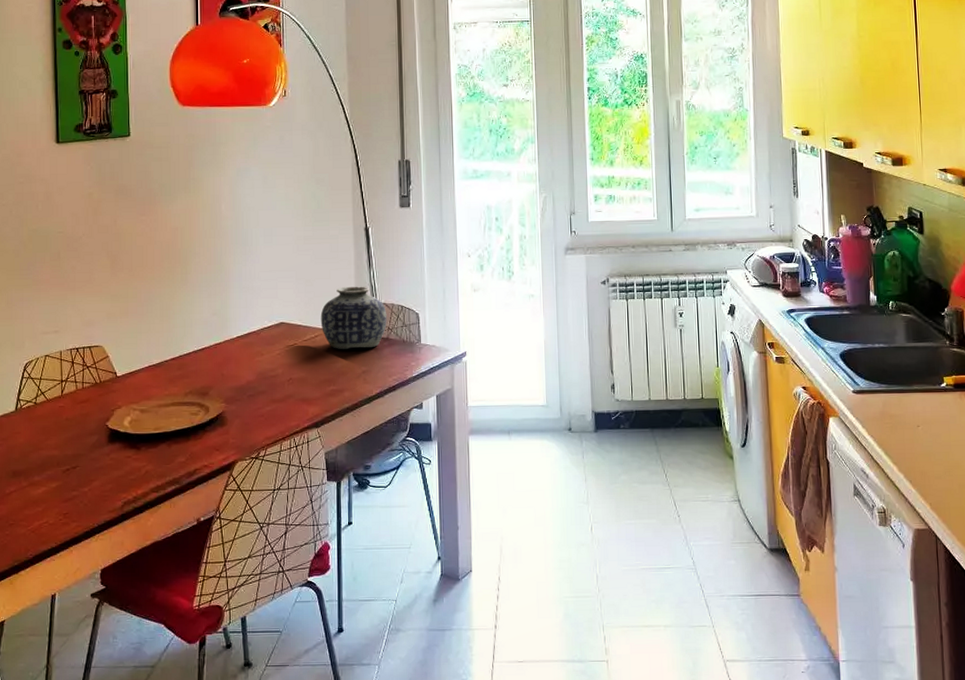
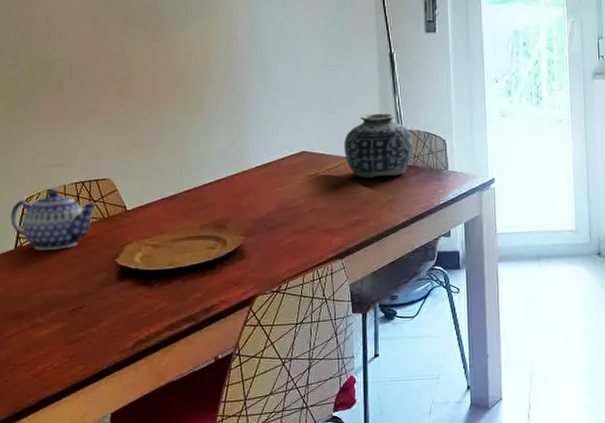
teapot: none [12,355,91,413] -> present [10,189,98,251]

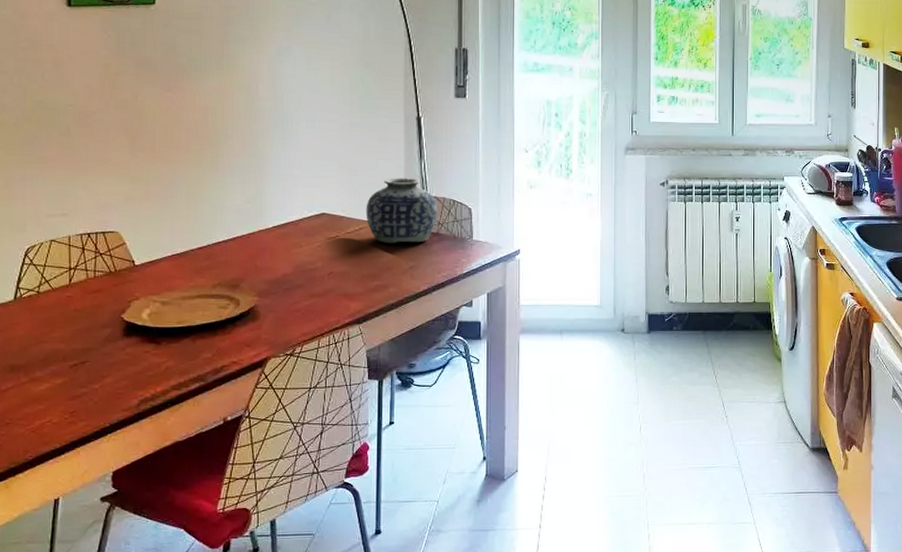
teapot: present [10,189,98,251] -> none [10,240,104,303]

